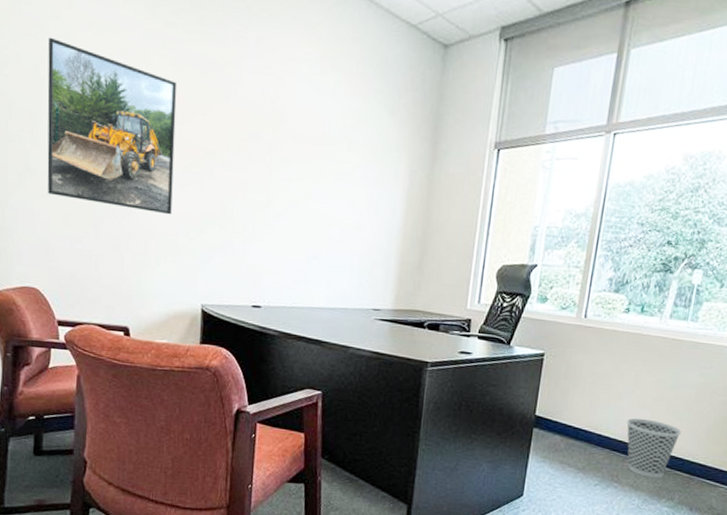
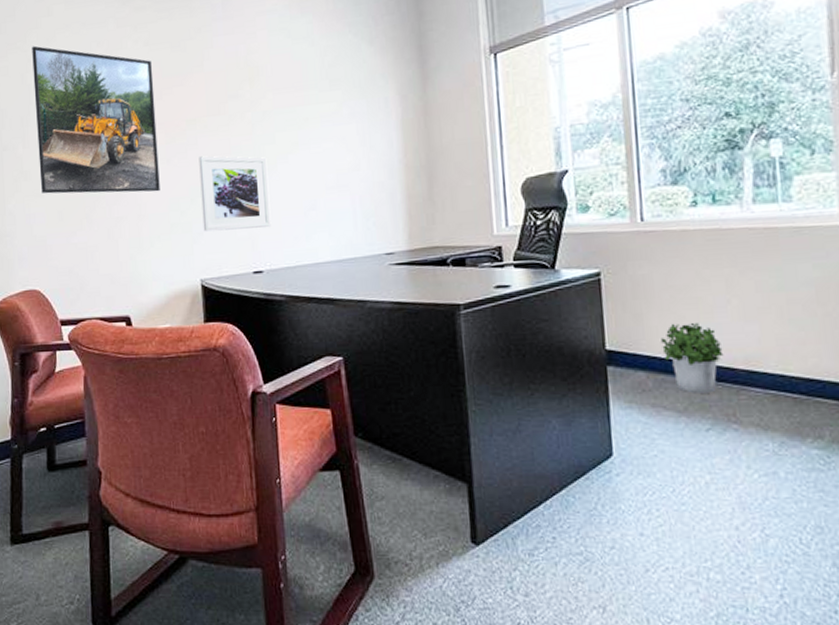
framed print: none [210,189,279,267] -> present [199,155,272,232]
potted plant: none [577,402,621,458] -> present [661,323,724,393]
wastebasket: present [627,418,682,478] -> none [729,334,810,411]

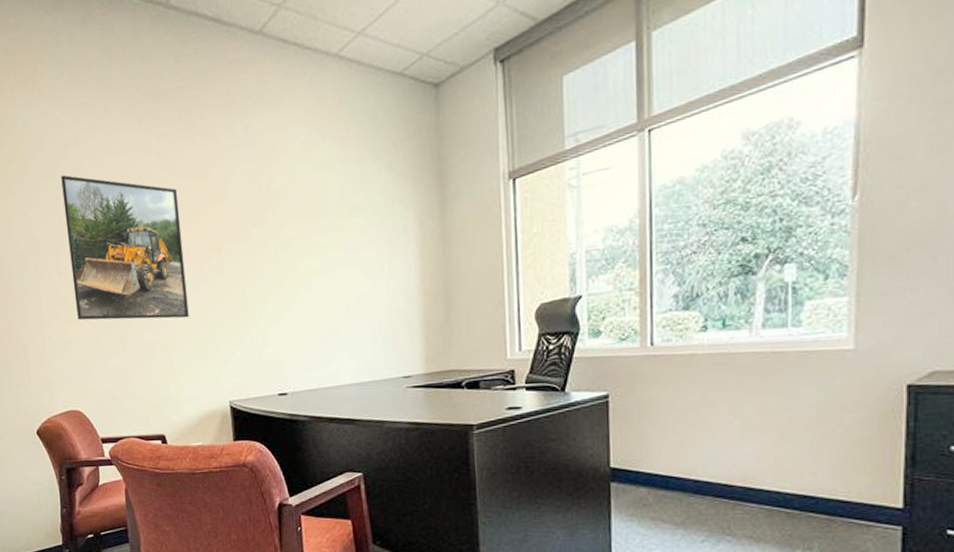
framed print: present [199,155,272,232] -> none [225,283,295,356]
potted plant: present [661,323,724,393] -> none [664,443,723,508]

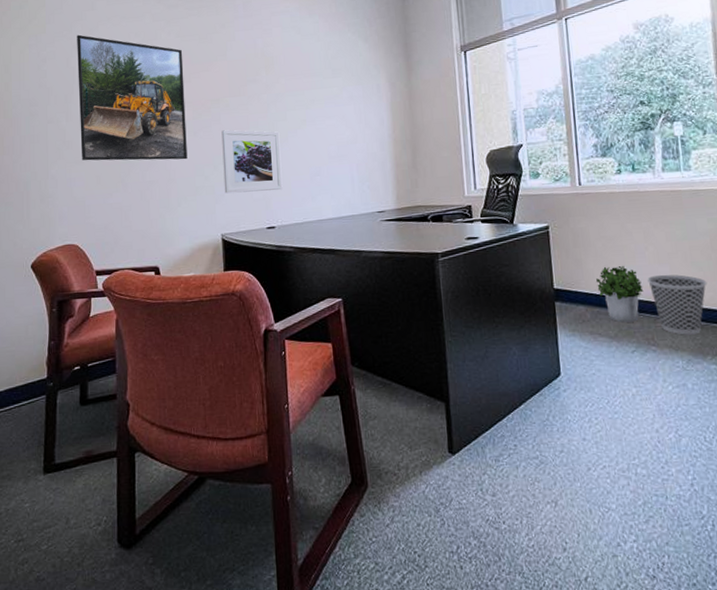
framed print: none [225,283,295,356] -> present [221,130,283,194]
potted plant: none [664,443,723,508] -> present [596,266,644,323]
wastebasket: none [729,453,807,525] -> present [647,274,707,335]

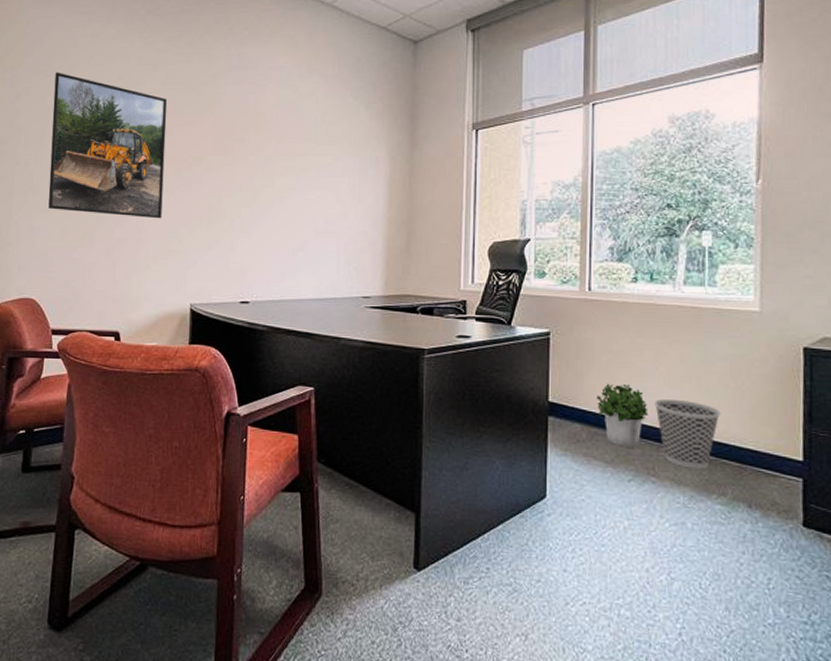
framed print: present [221,130,283,194] -> none [198,191,264,262]

